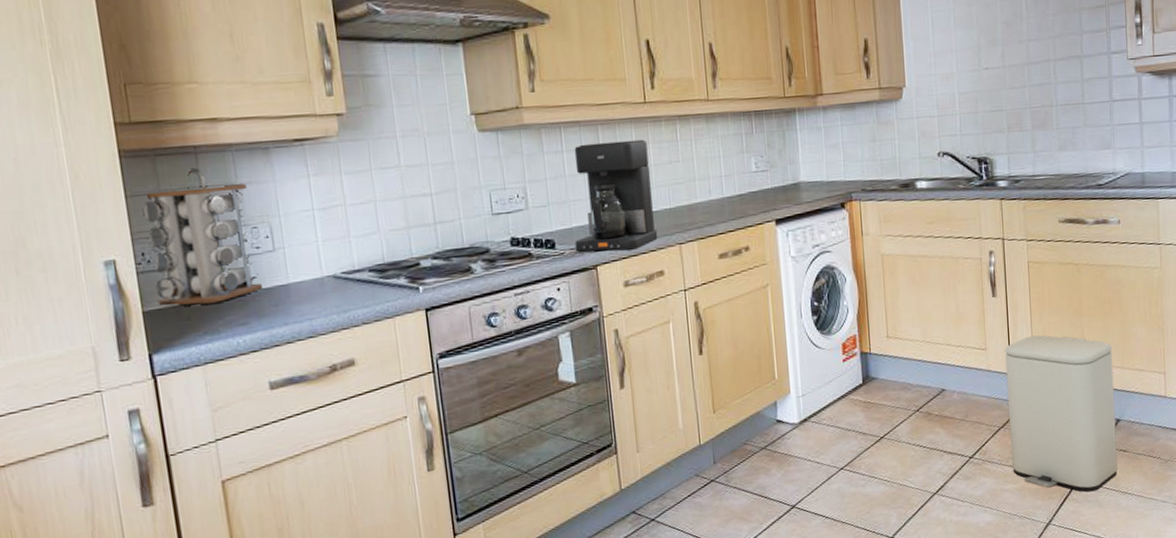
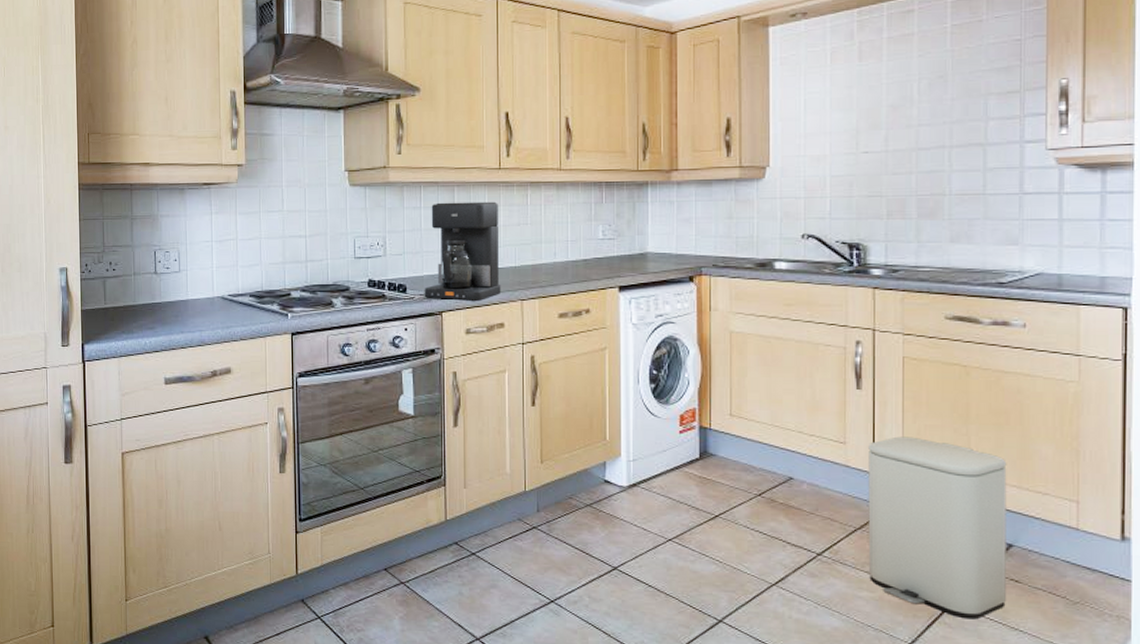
spice rack: present [143,167,262,307] -> none [90,201,167,310]

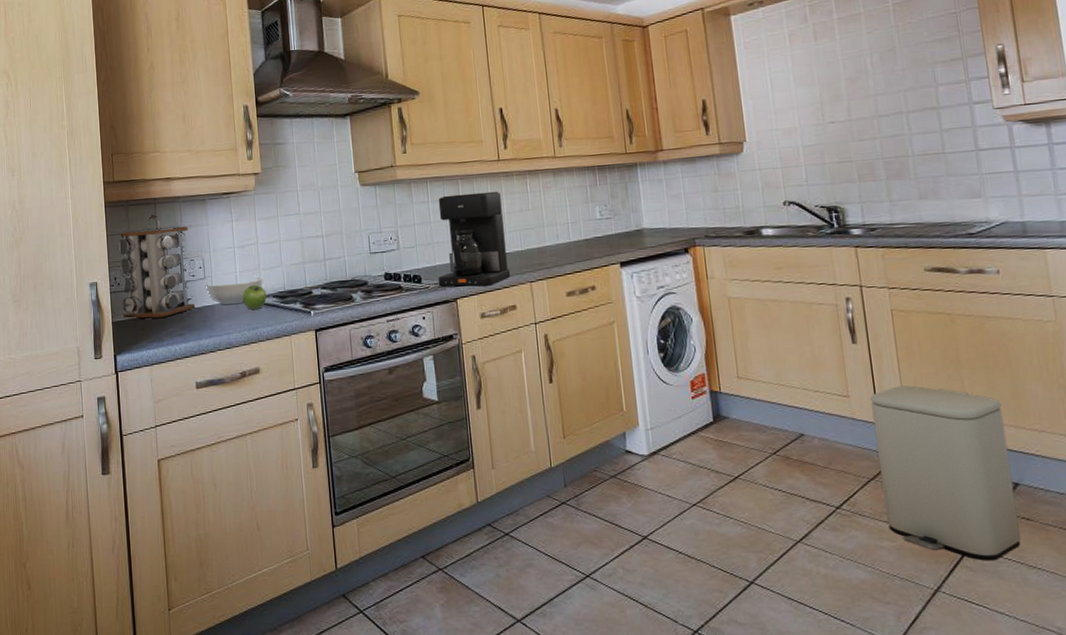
spice rack: none [90,201,167,310] -> present [117,214,195,320]
bowl: none [179,273,241,301] -> present [205,276,263,306]
fruit: none [217,282,243,309] -> present [242,285,267,311]

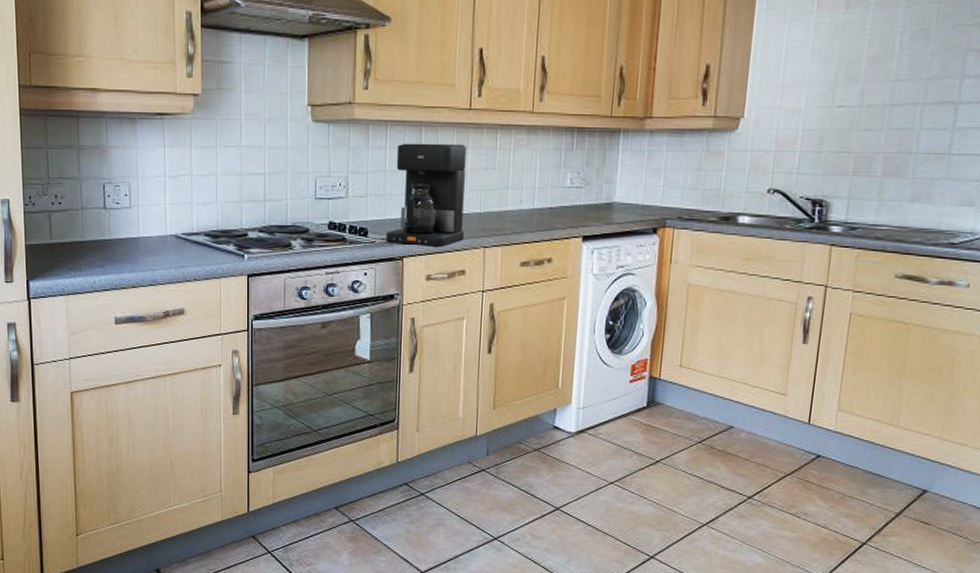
spice rack: present [117,214,195,320] -> none [33,129,118,246]
bowl: present [205,276,263,306] -> none [130,211,195,240]
fruit: present [242,285,267,311] -> none [170,220,198,248]
pedal bin: present [870,385,1021,561] -> none [792,389,933,557]

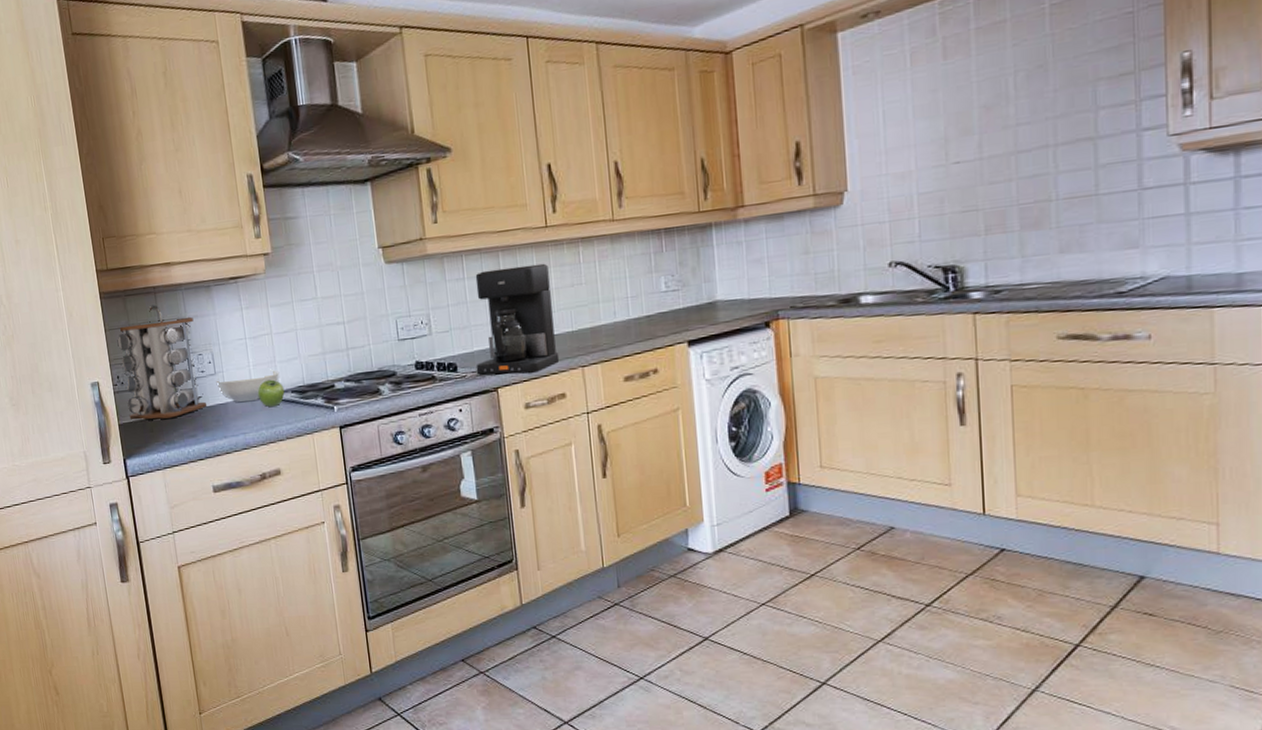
spice rack: none [33,129,118,246] -> present [117,305,206,421]
bowl: none [130,211,195,240] -> present [216,370,280,403]
fruit: none [170,220,198,248] -> present [257,379,285,408]

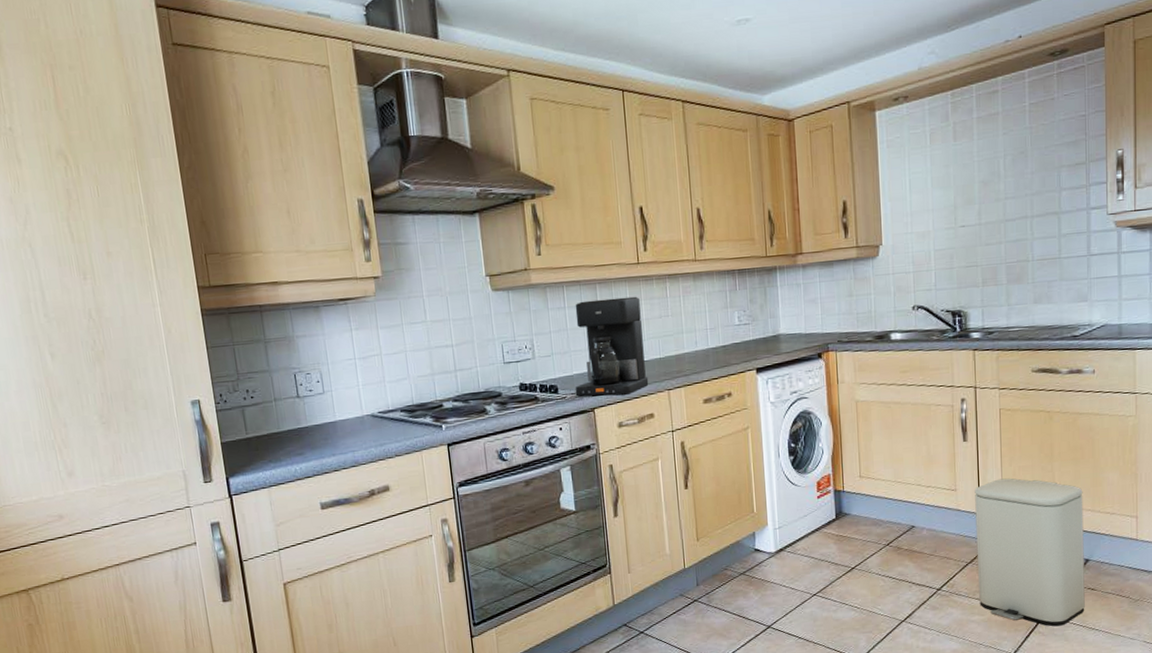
spice rack: present [117,305,206,421] -> none [220,323,314,439]
bowl: present [216,370,280,403] -> none [324,389,389,422]
fruit: present [257,379,285,408] -> none [366,399,394,426]
pedal bin: none [977,471,1139,659] -> present [975,478,1085,627]

